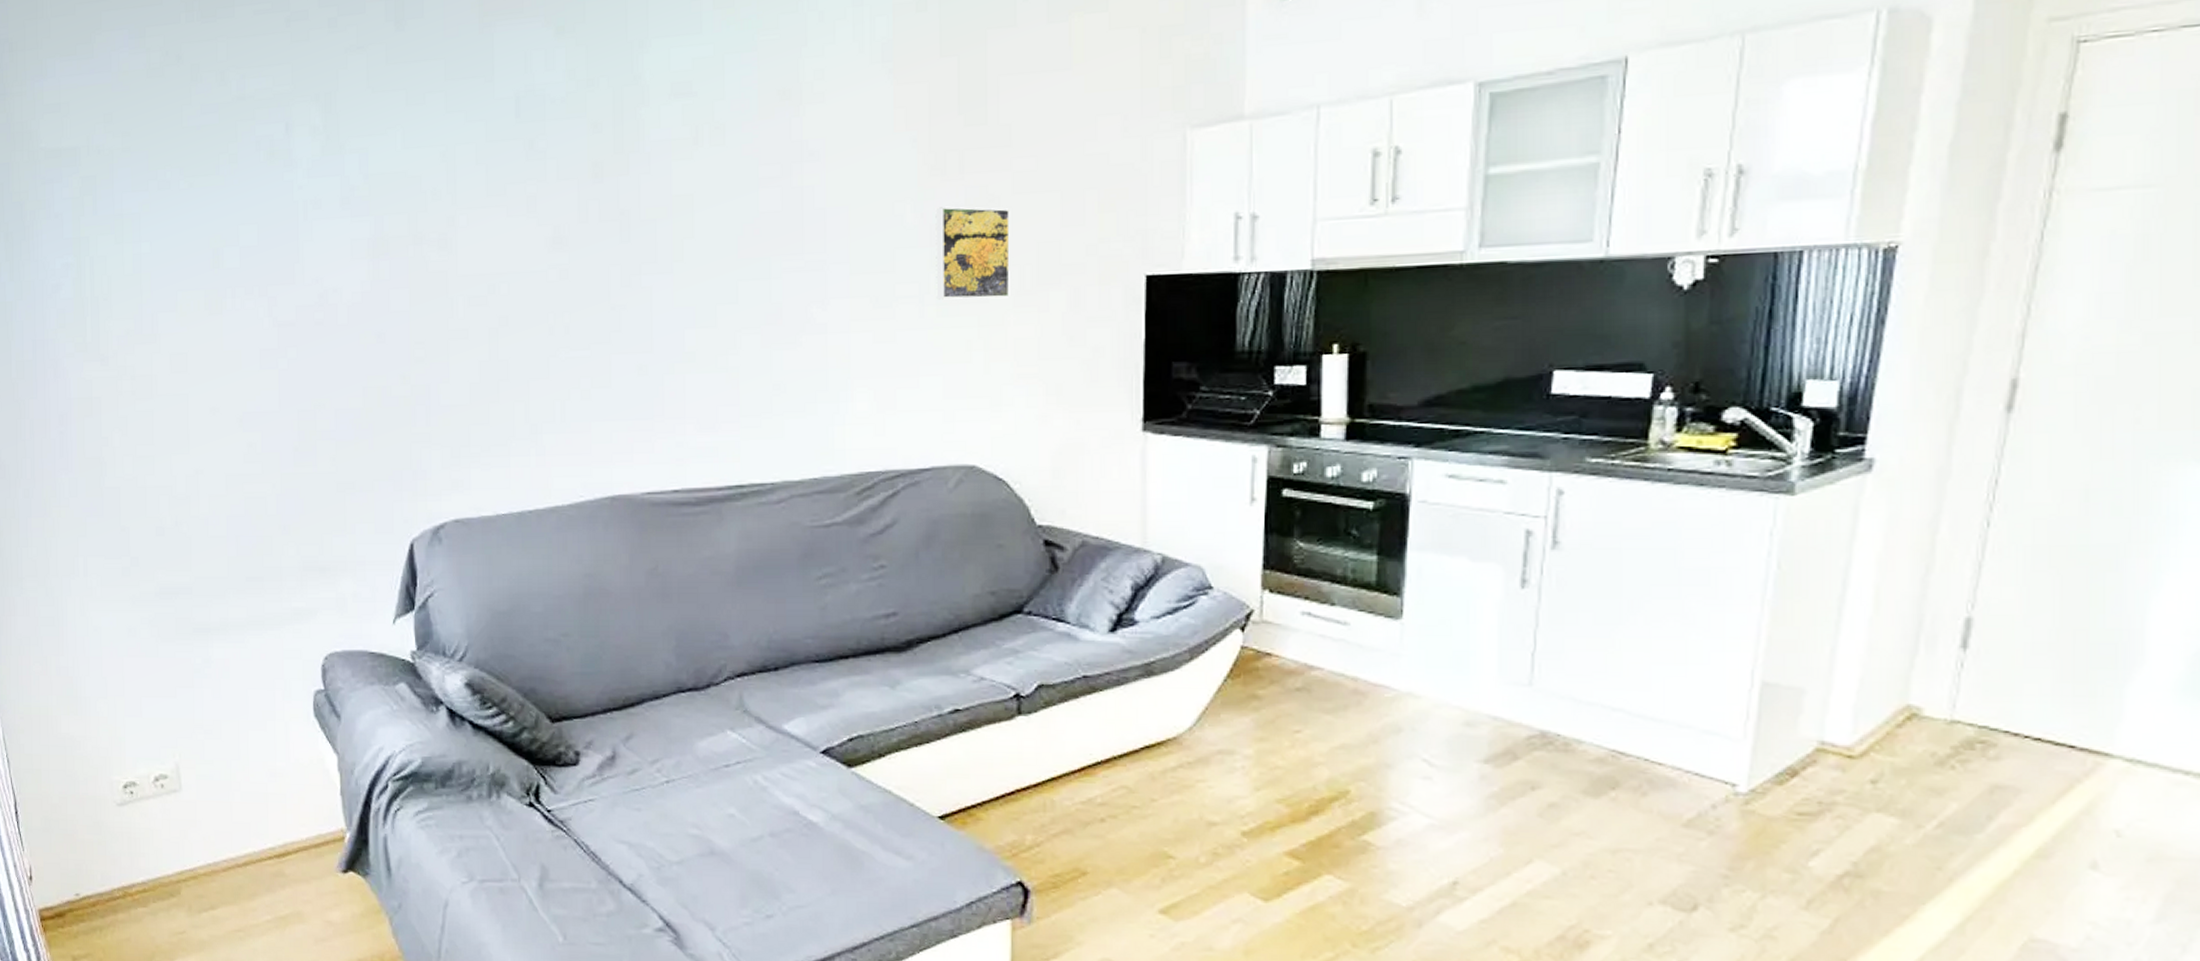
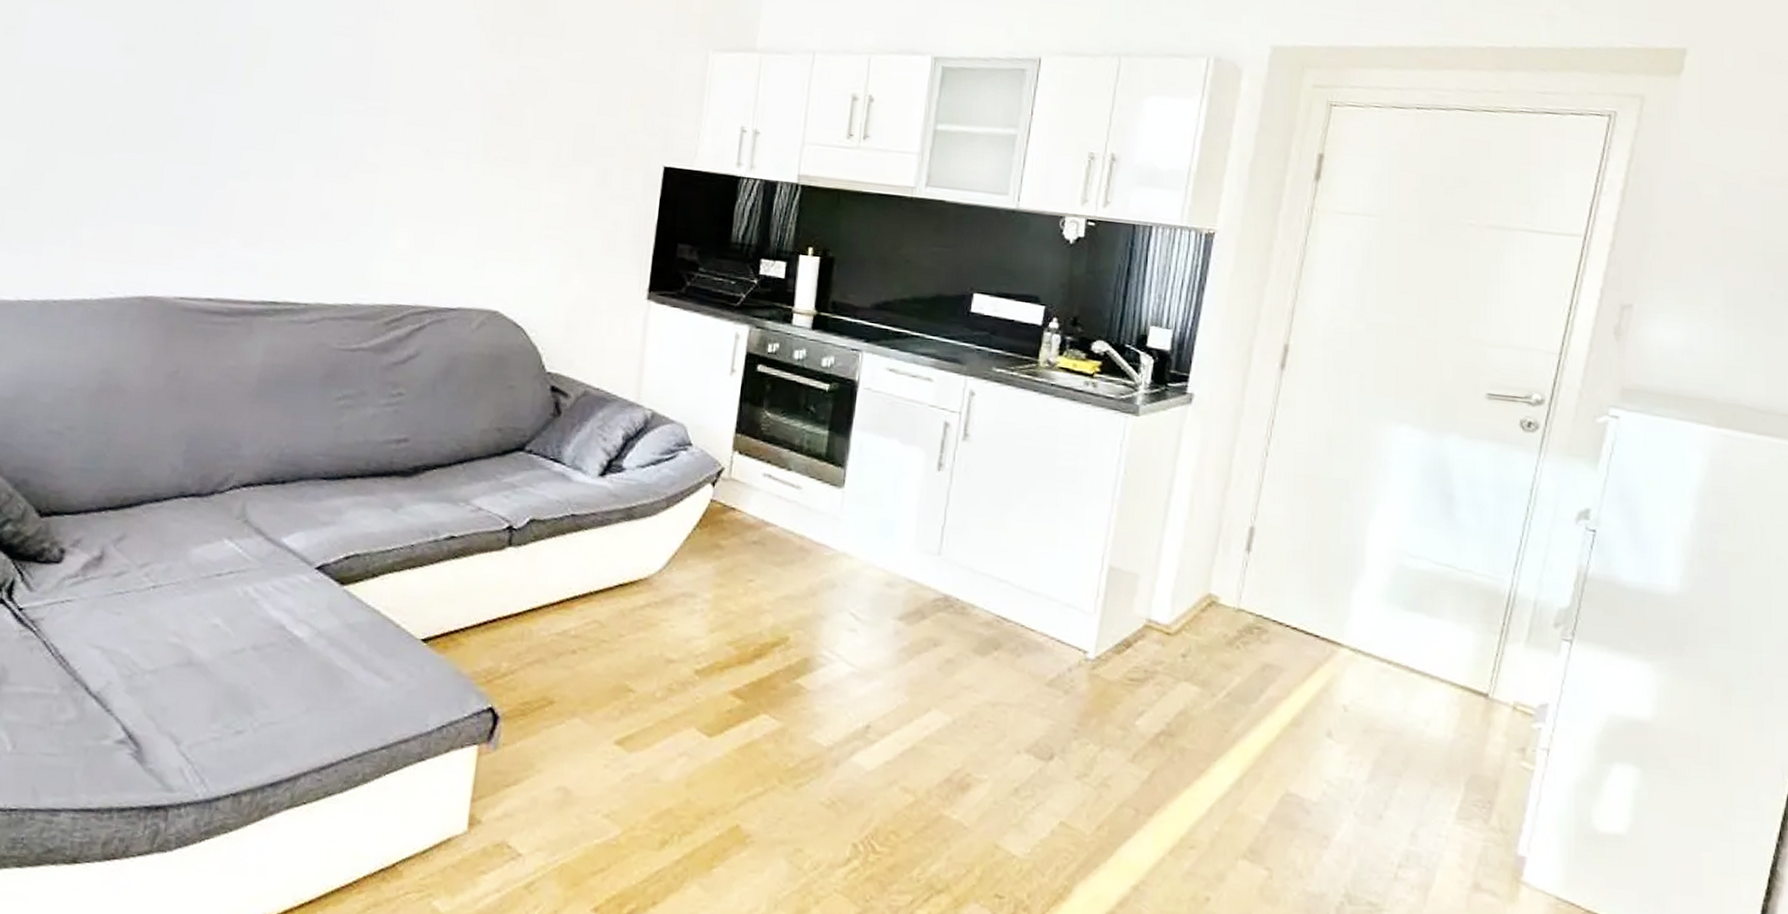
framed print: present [935,206,1010,300] -> none [482,79,555,167]

